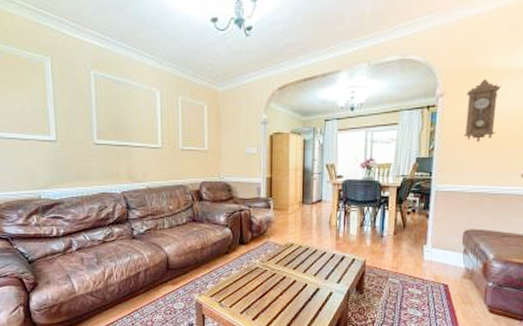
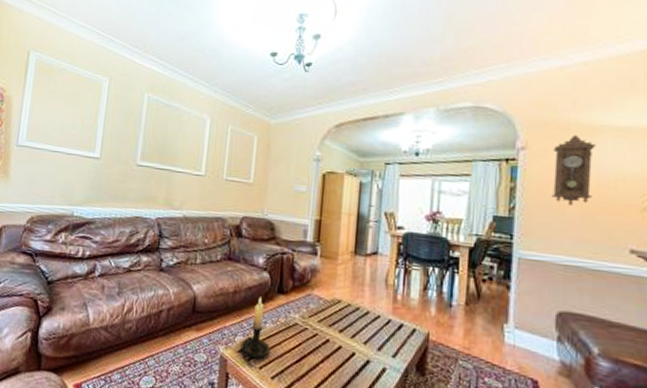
candle holder: none [212,250,237,301] -> present [240,297,271,359]

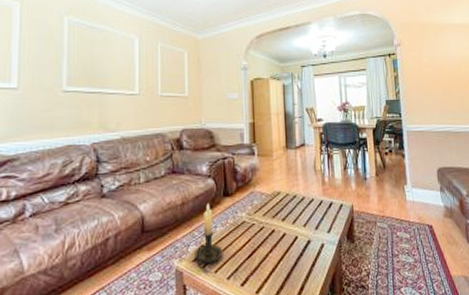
pendulum clock: present [551,134,596,205] -> none [418,31,447,85]

